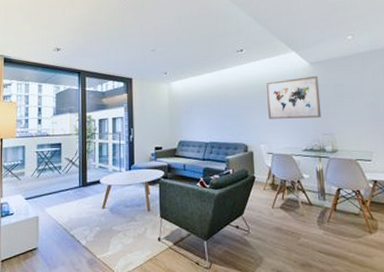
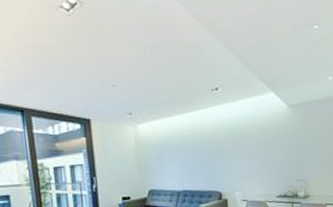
wall art: present [265,75,322,119] -> none [242,119,297,166]

